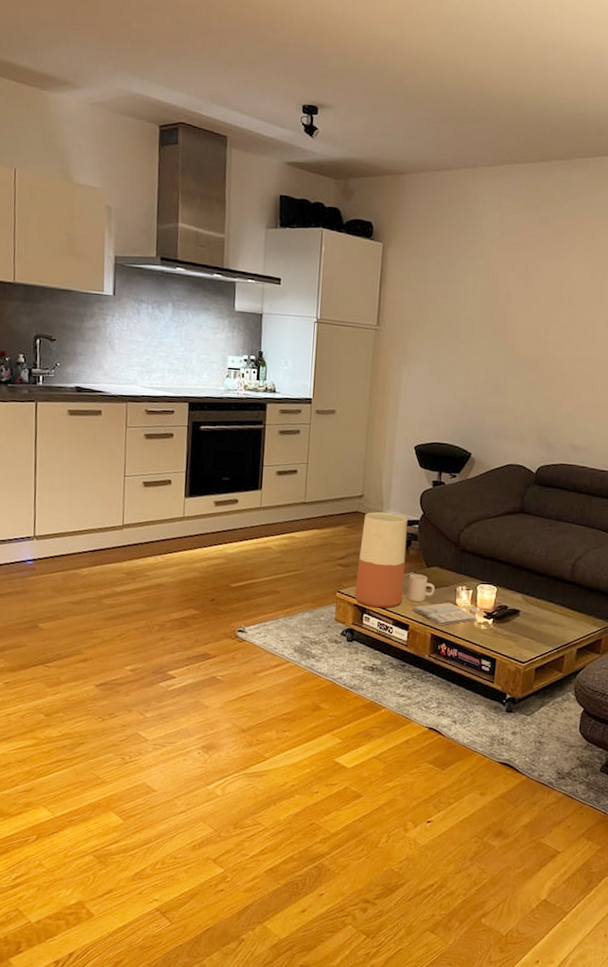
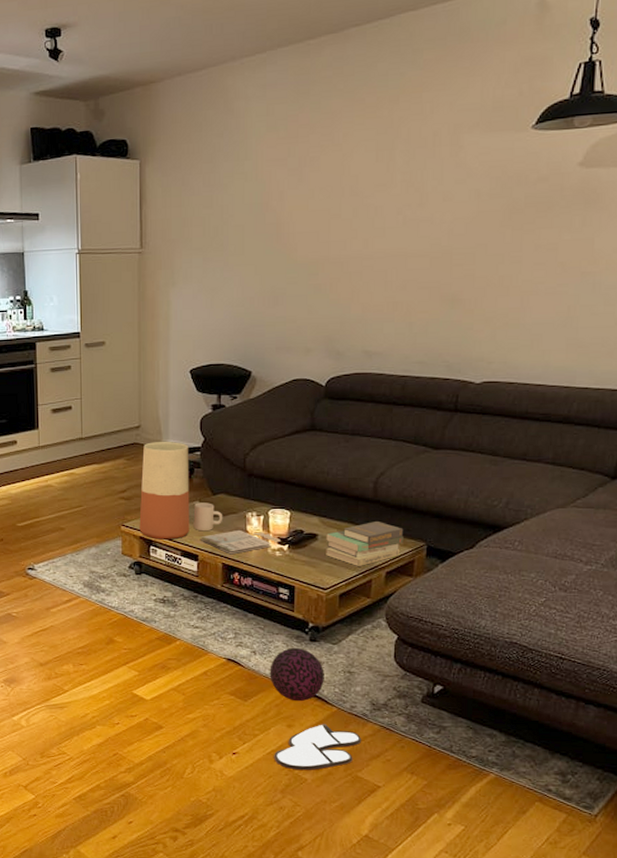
slippers: none [466,792,546,837] -> present [274,724,361,770]
toy ball: none [467,718,517,771] -> present [269,648,324,702]
books: none [526,600,595,642] -> present [326,520,404,566]

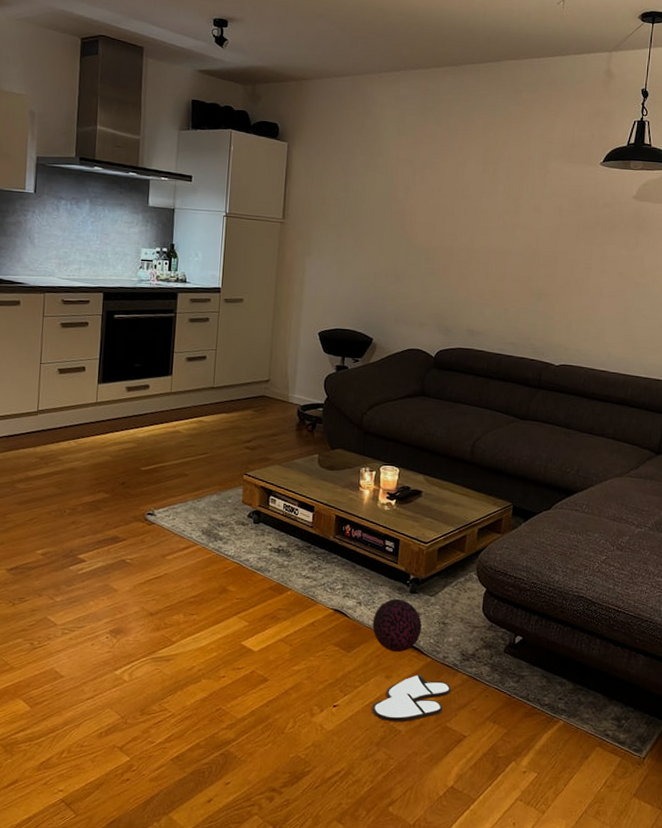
vase: present [139,442,190,540] -> none [261,396,313,491]
mug: present [193,503,223,532] -> none [312,456,340,484]
magazine: present [200,529,281,555] -> none [316,483,389,507]
books: present [326,520,404,566] -> none [428,481,495,523]

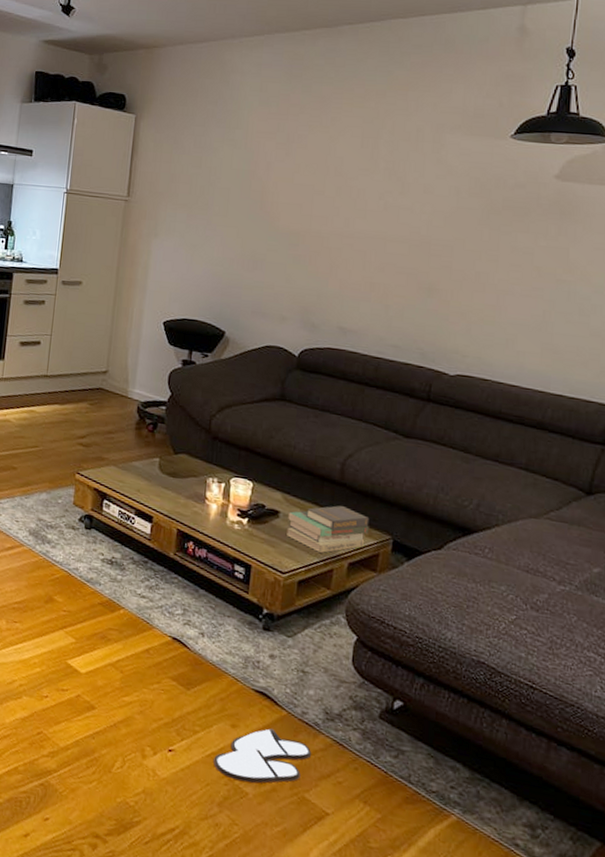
toy ball: present [372,599,422,653] -> none [216,634,276,699]
books: none [428,481,495,523] -> present [287,505,370,553]

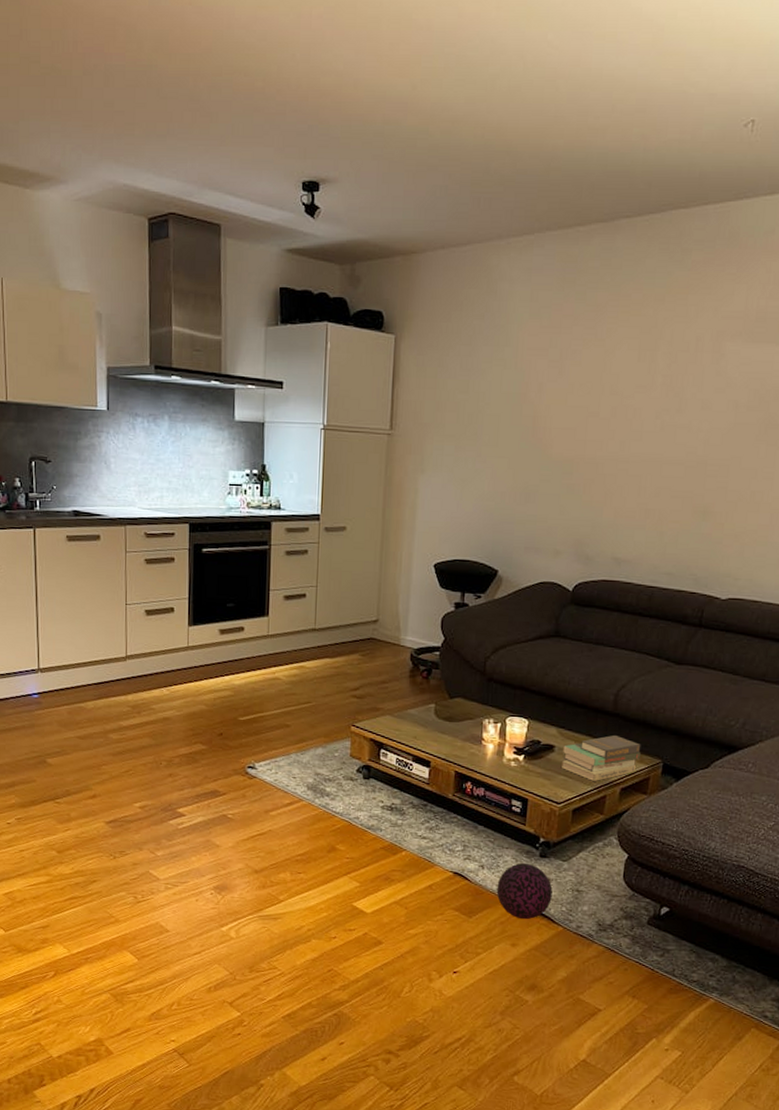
slippers: present [213,728,311,783] -> none [495,944,585,992]
toy ball: none [216,634,276,699] -> present [496,863,553,920]

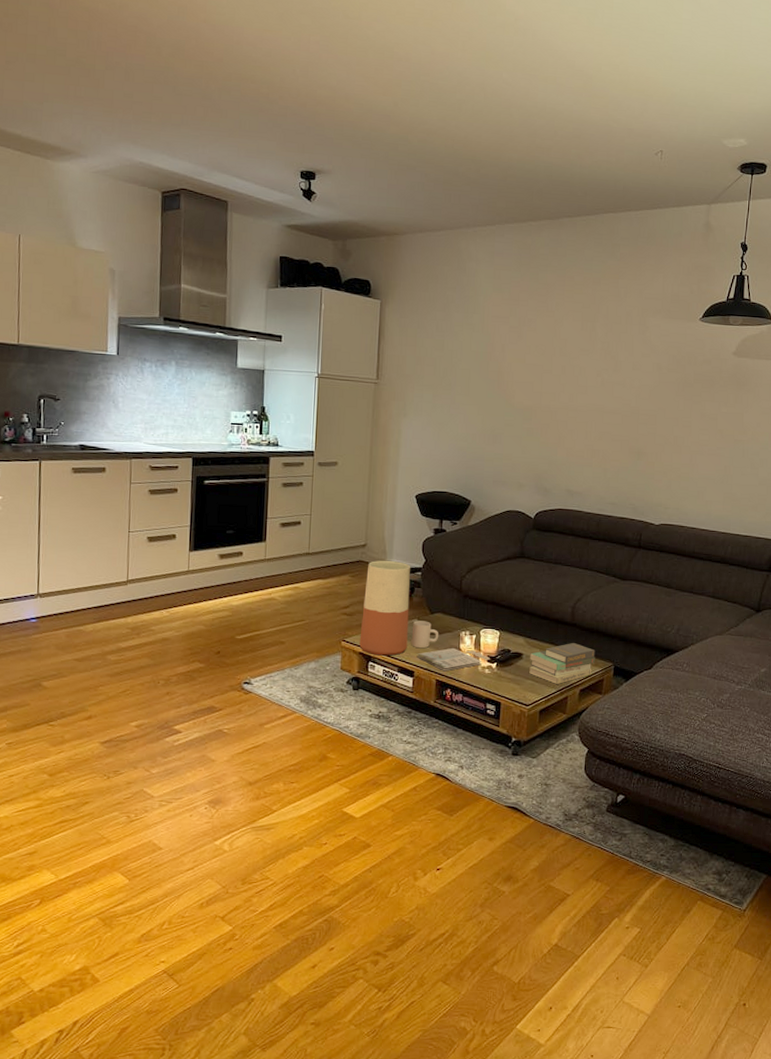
vase: none [370,638,428,744] -> present [359,561,411,656]
mug: none [427,705,459,737] -> present [411,620,439,649]
magazine: none [433,736,517,763] -> present [416,647,490,671]
toy ball: present [496,863,553,920] -> none [475,762,524,815]

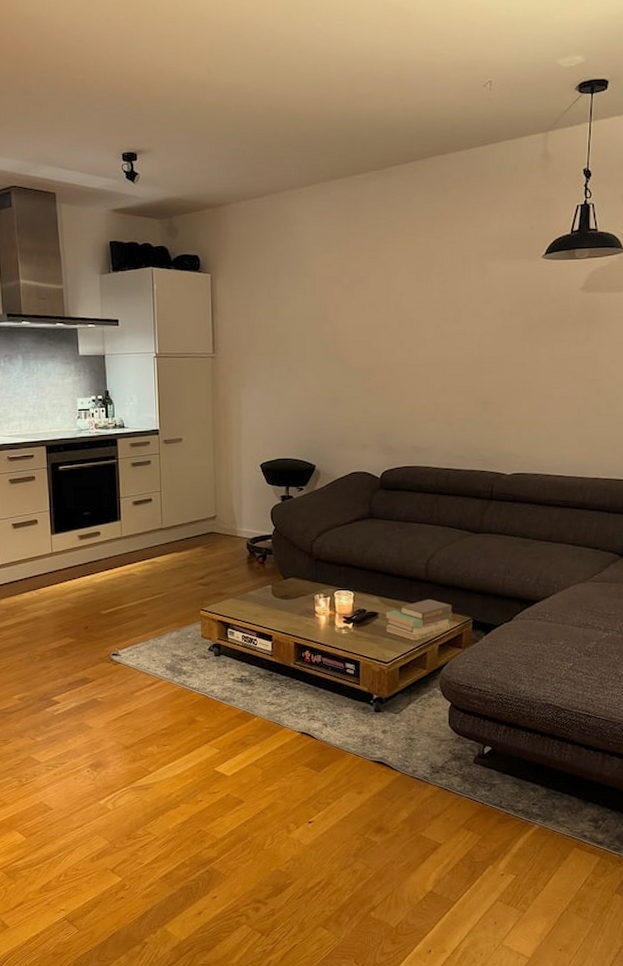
vase: present [359,561,411,656] -> none [217,530,264,622]
mug: present [411,620,439,649] -> none [267,586,294,613]
magazine: present [416,647,490,671] -> none [273,610,346,634]

